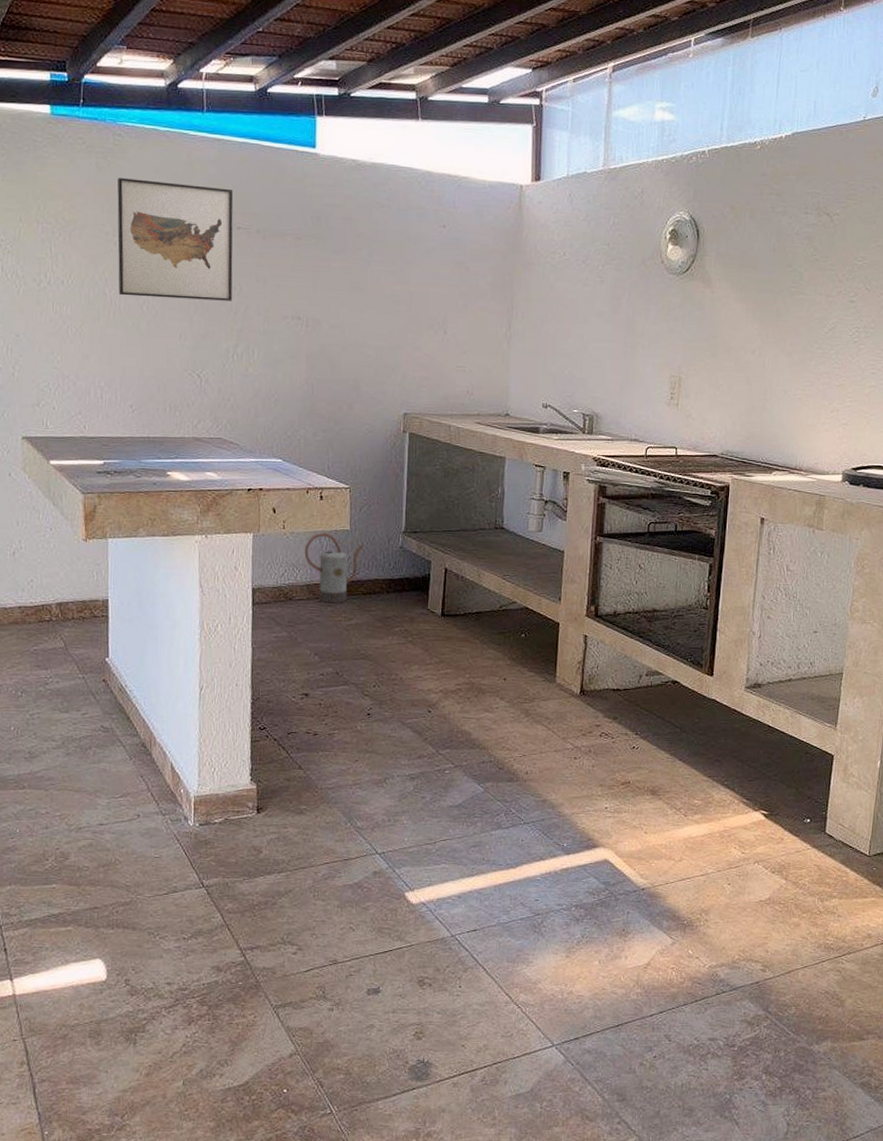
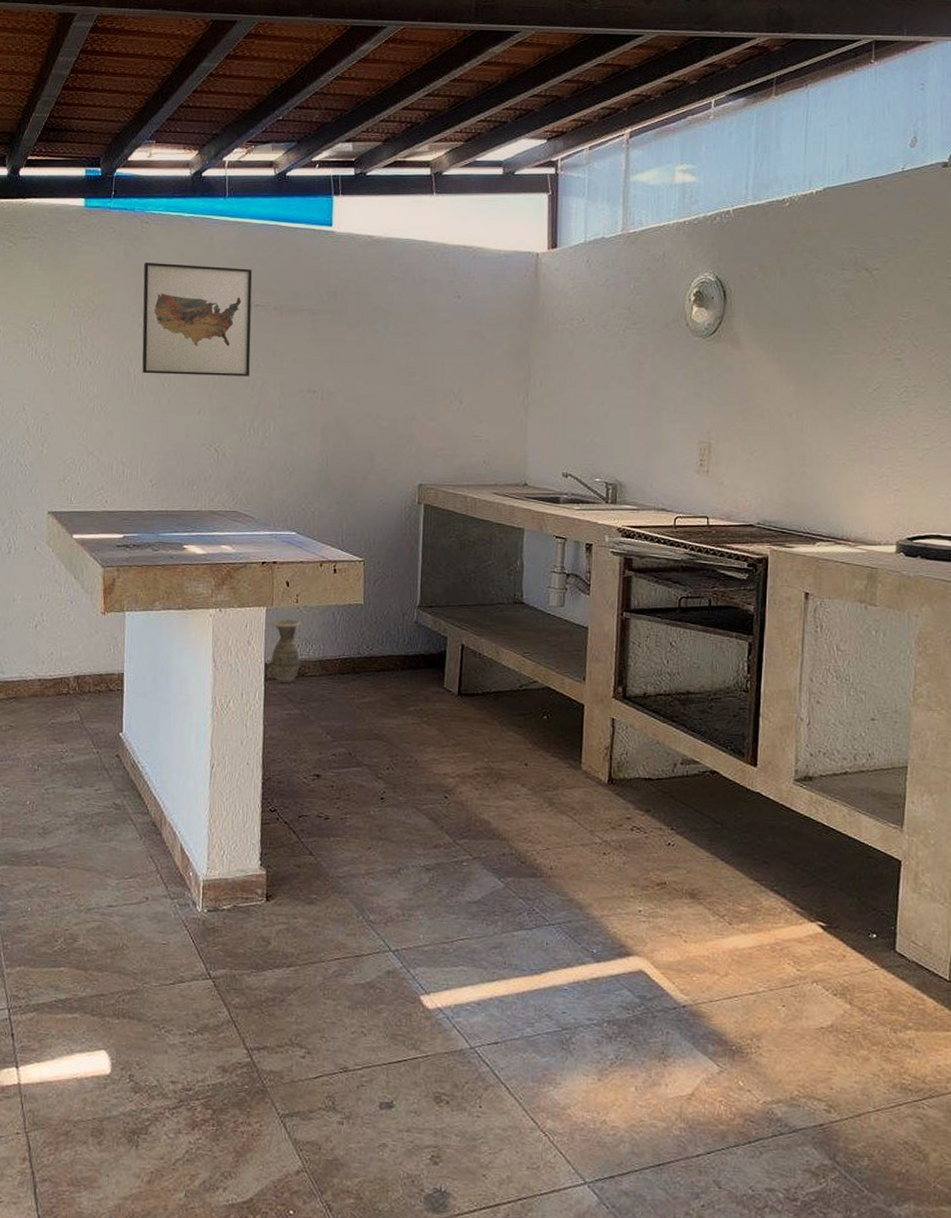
ceramic jug: none [257,545,289,607] -> present [270,619,302,683]
watering can: present [304,533,364,604] -> none [317,607,378,680]

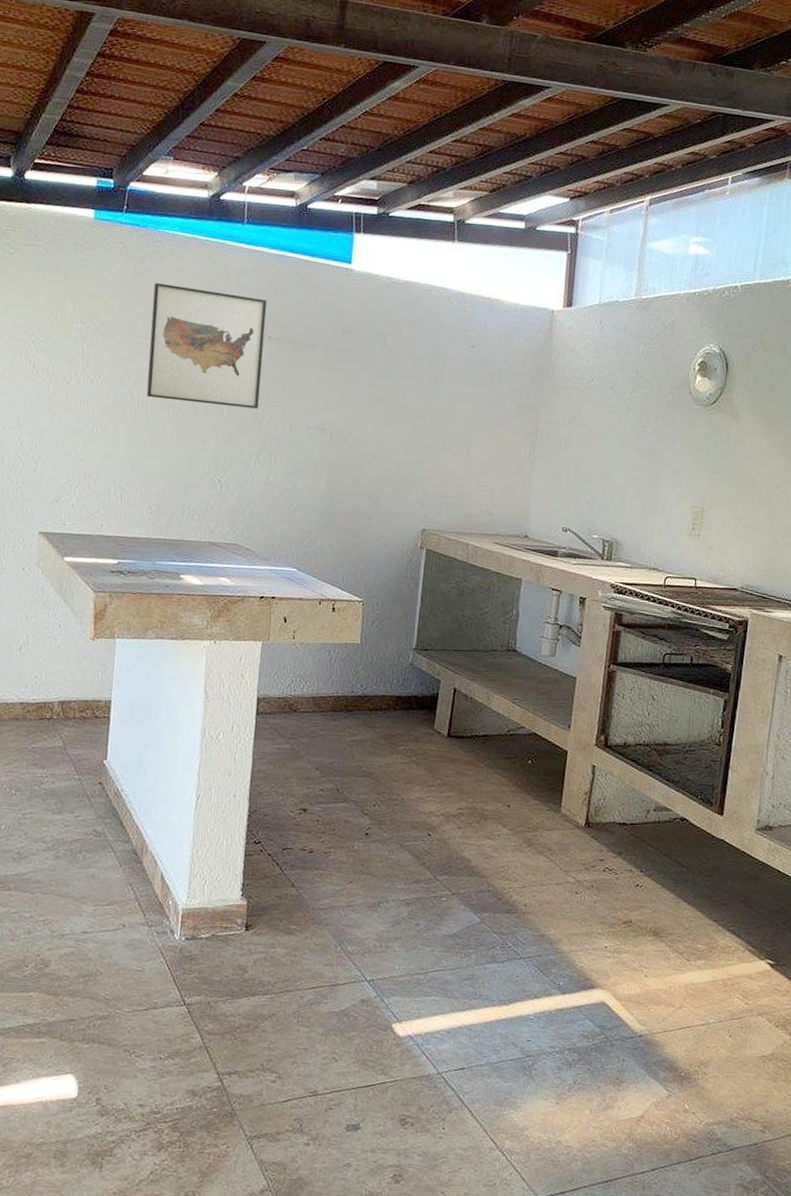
ceramic jug: present [270,619,302,683] -> none [263,654,298,718]

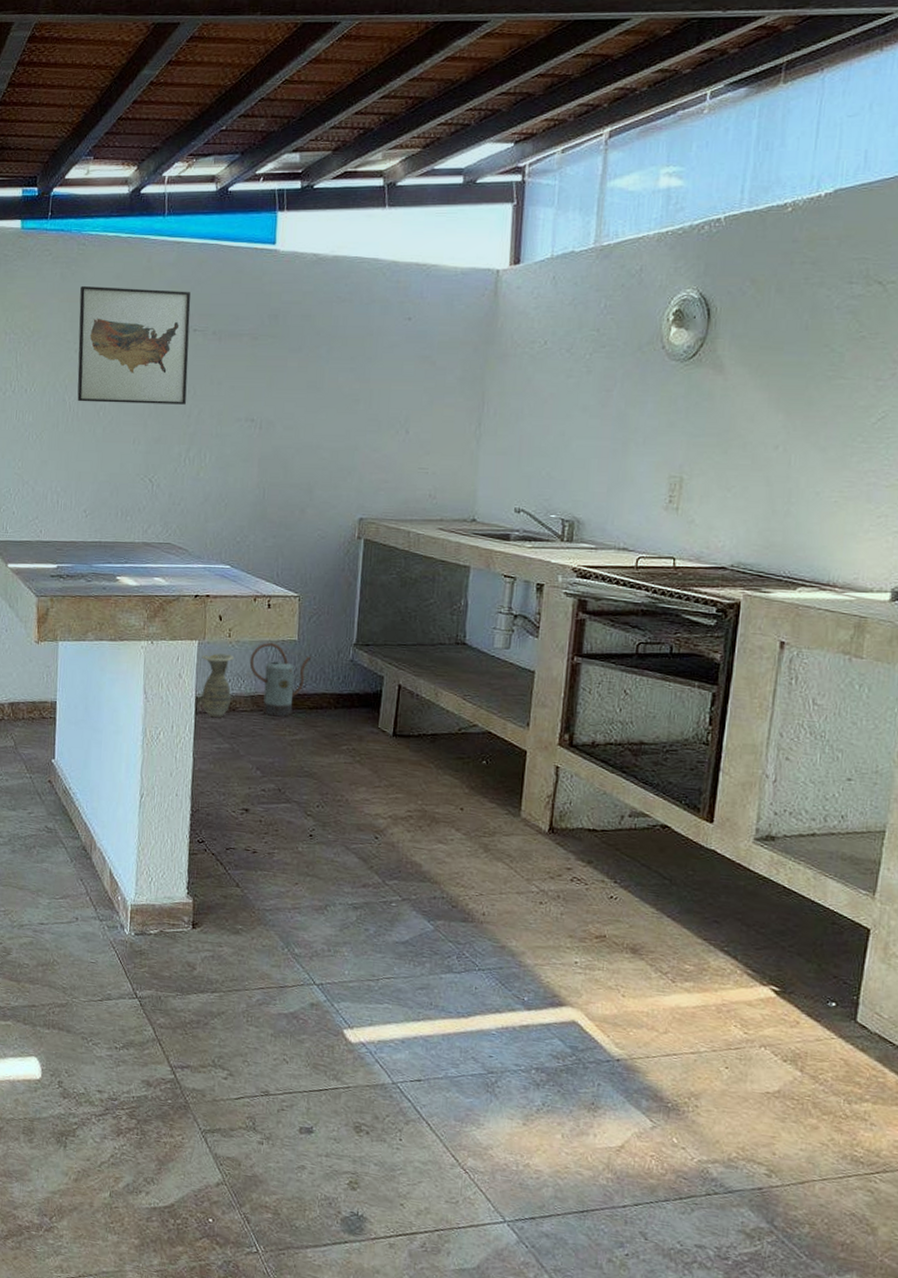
ceramic jug: none [263,654,298,718] -> present [201,653,234,717]
watering can: none [312,645,373,718] -> present [249,643,312,717]

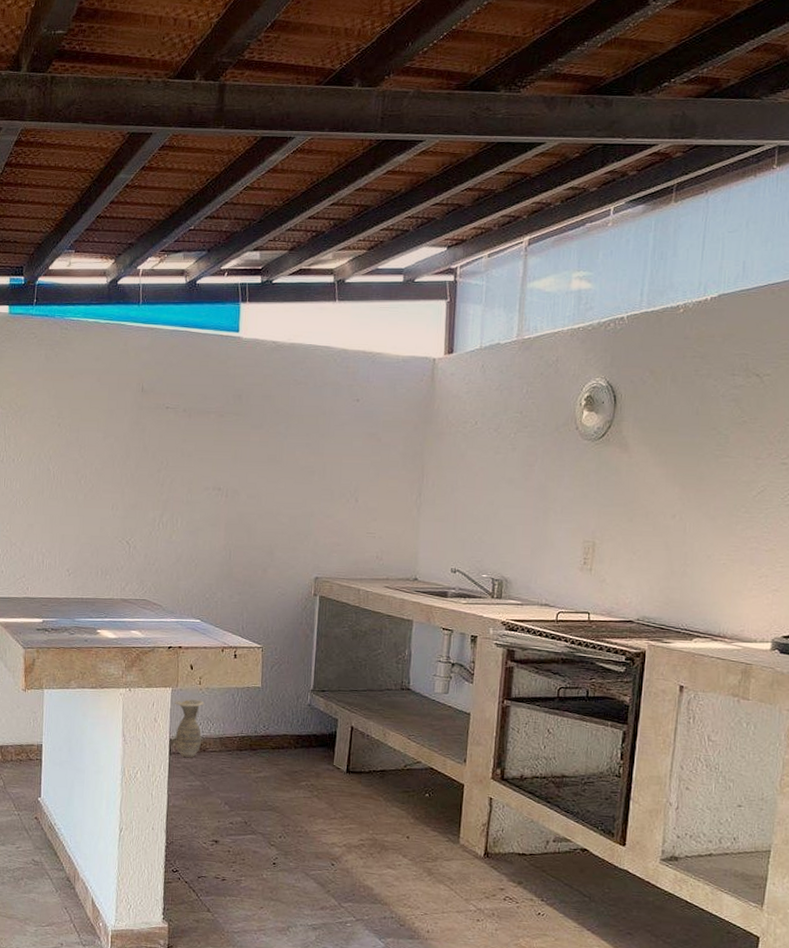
wall art: present [77,286,191,405] -> none [60,367,164,475]
watering can: present [249,643,312,717] -> none [218,689,274,756]

